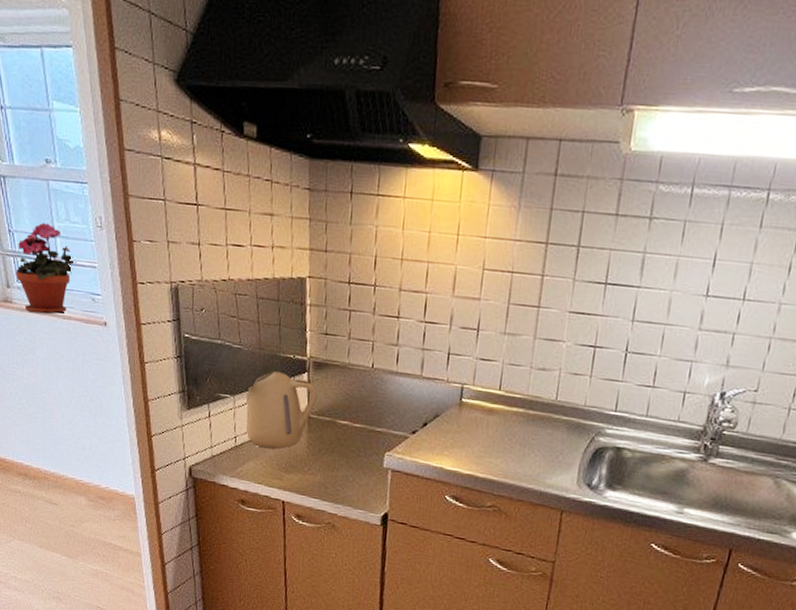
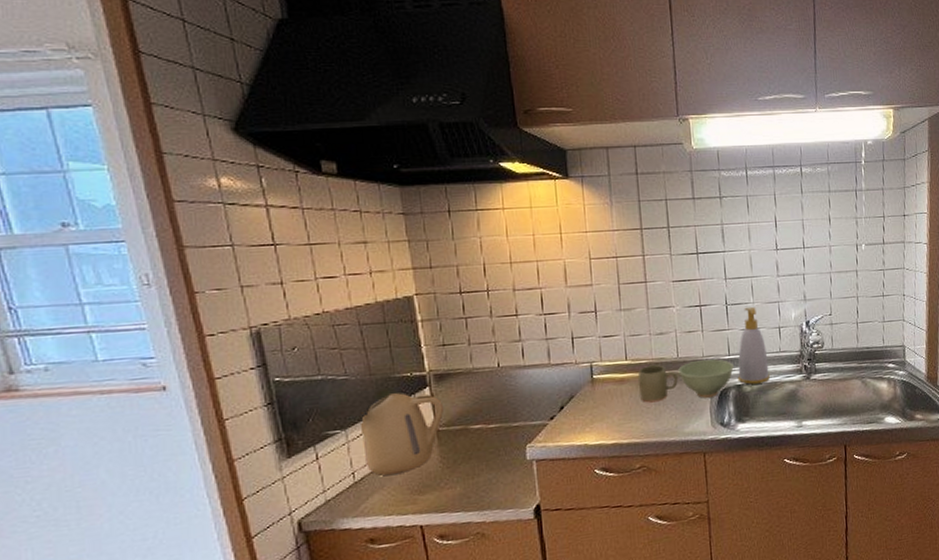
potted plant: present [15,223,76,315] -> none [21,292,116,397]
mug: none [506,401,551,443] -> present [637,365,678,403]
bowl: none [553,408,618,454] -> present [678,359,734,398]
soap bottle: none [618,359,663,453] -> present [737,306,770,385]

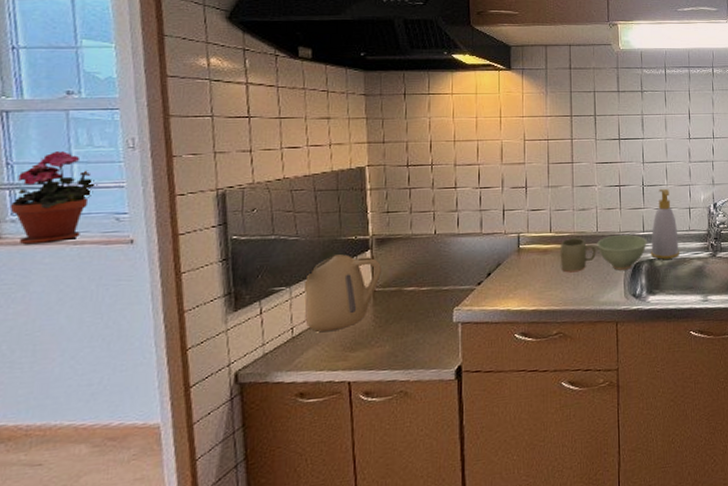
potted plant: none [21,292,116,397] -> present [9,151,98,245]

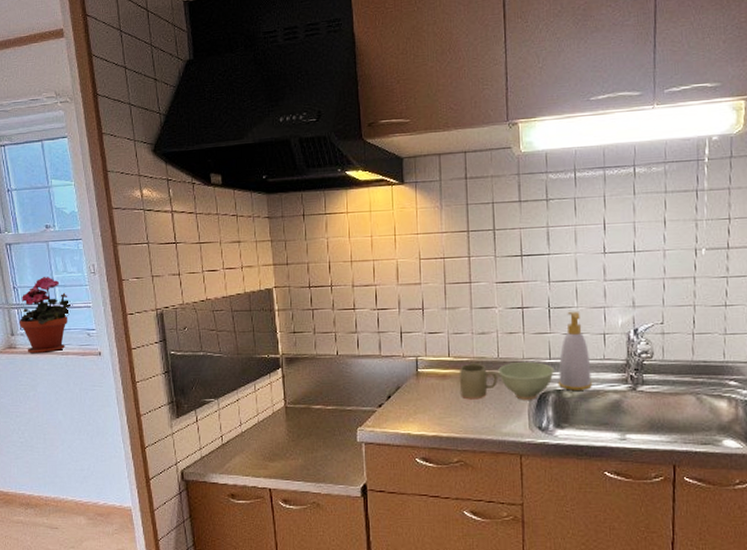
kettle: present [302,254,383,333] -> none [227,371,292,442]

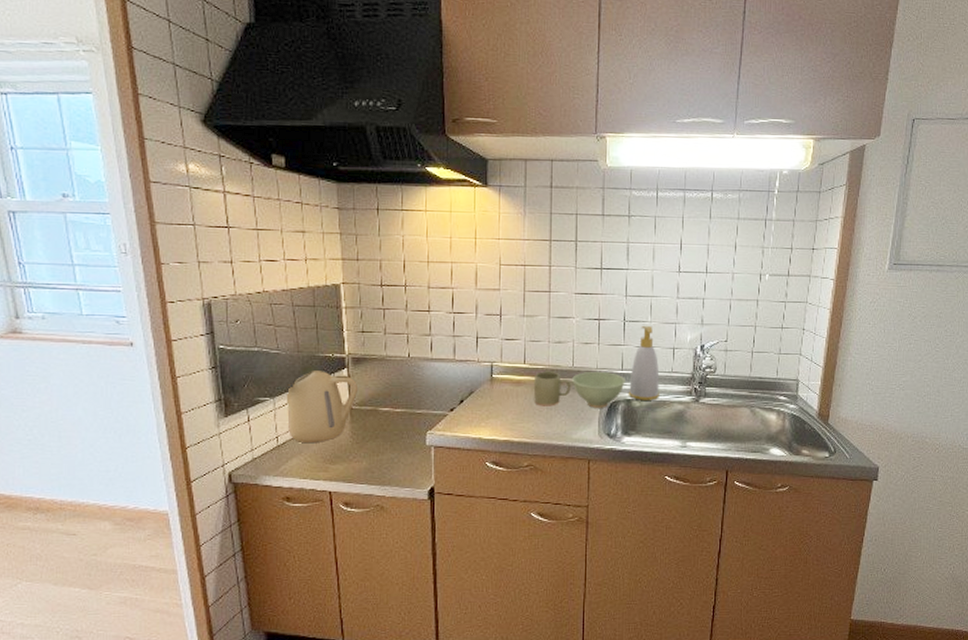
potted plant: present [19,277,73,354] -> none [26,253,98,341]
kettle: none [227,371,292,442] -> present [284,371,359,444]

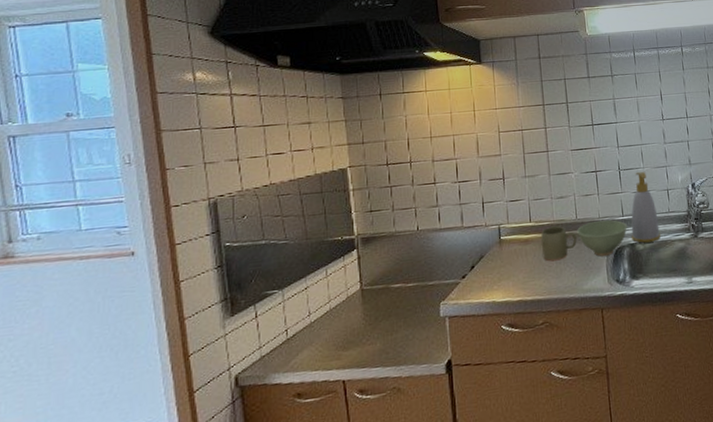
kettle: present [284,371,359,444] -> none [293,255,369,333]

